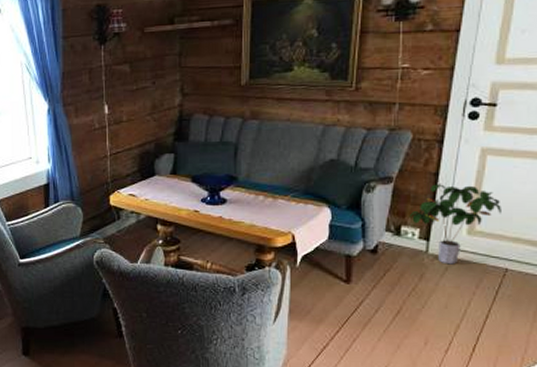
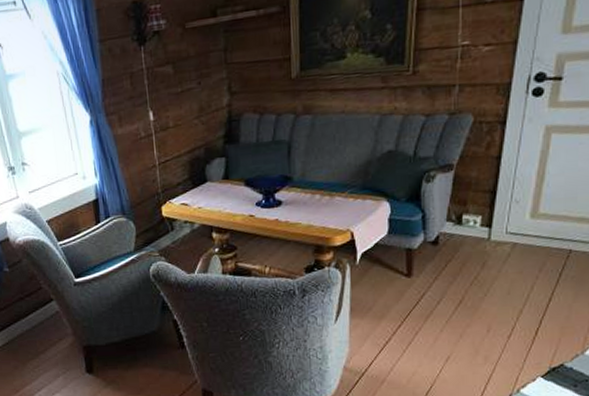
potted plant: present [409,184,501,265] -> none [470,166,566,250]

